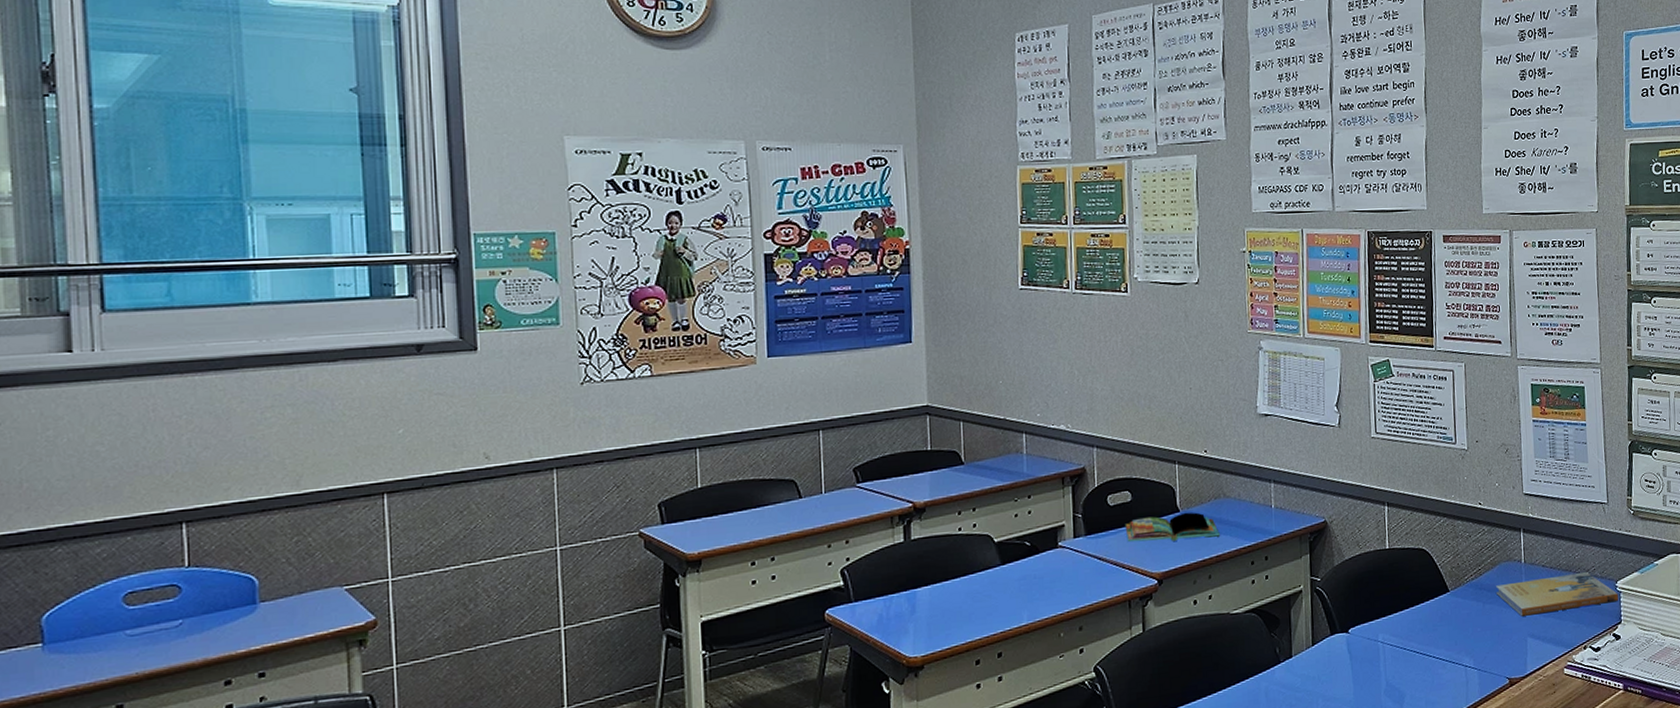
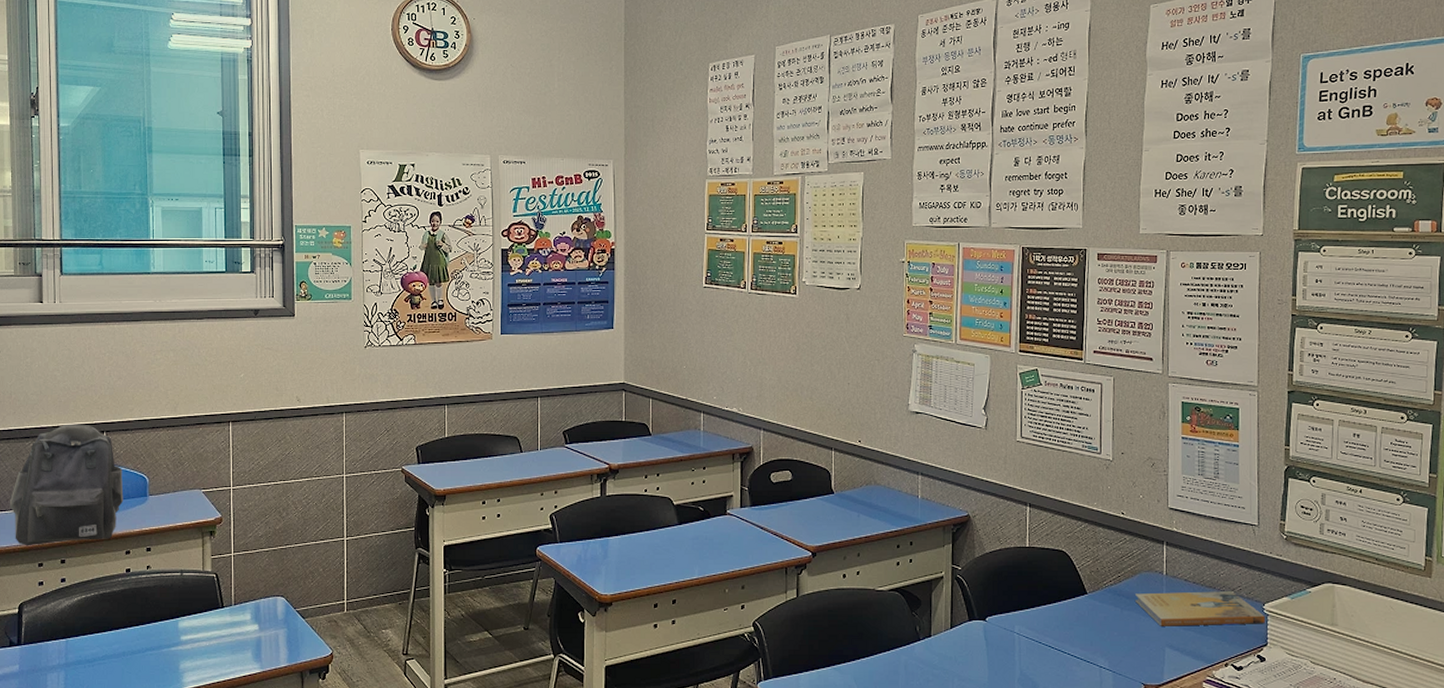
backpack: none [23,515,219,692] -> present [9,425,124,545]
book: present [1125,512,1220,543] -> none [785,494,869,520]

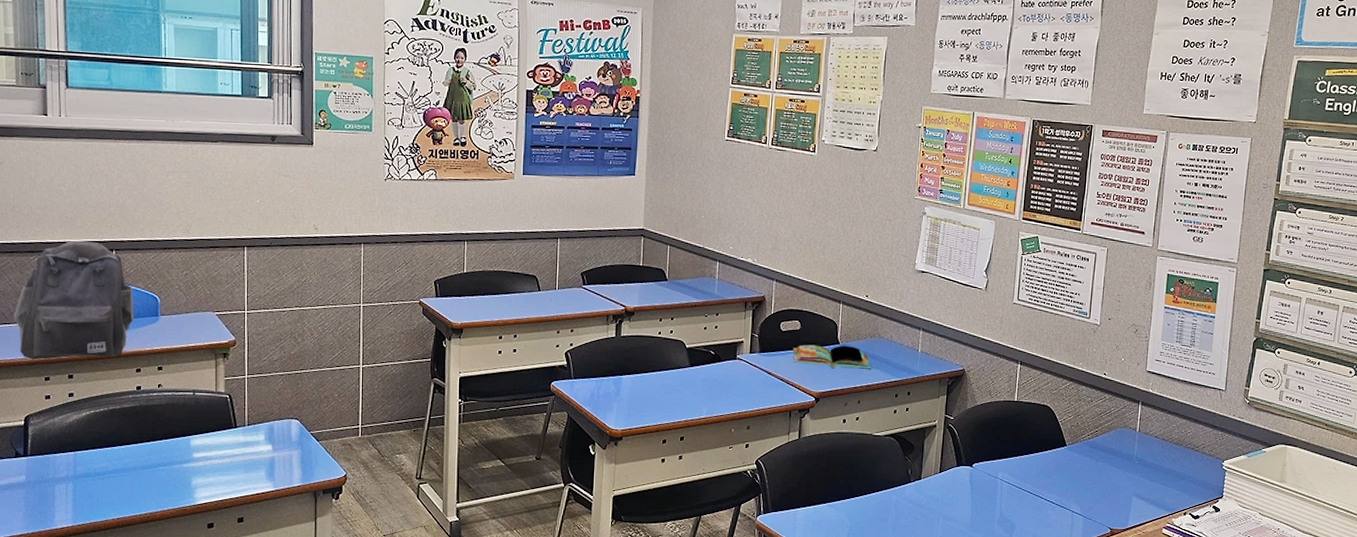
book: none [785,494,869,520] -> present [792,344,871,369]
book: present [1135,591,1265,626] -> none [1109,447,1223,479]

